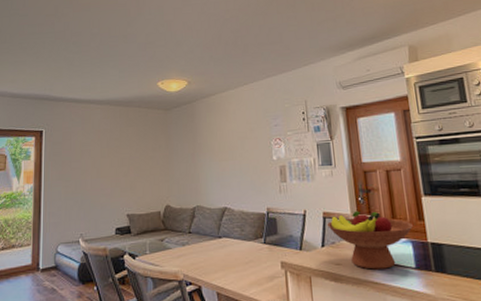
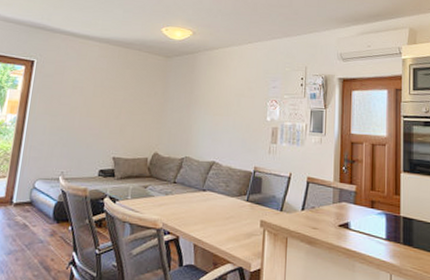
fruit bowl: present [327,210,414,270] -> none [310,179,390,237]

